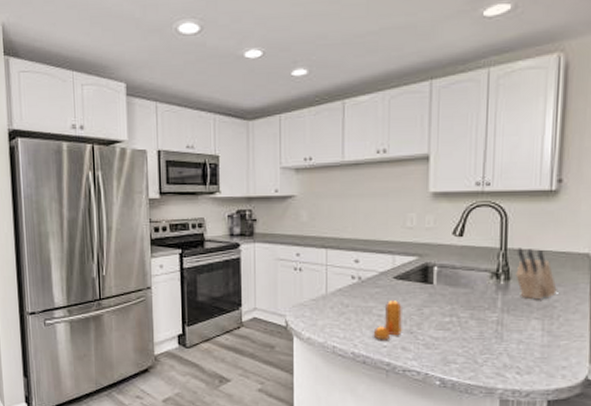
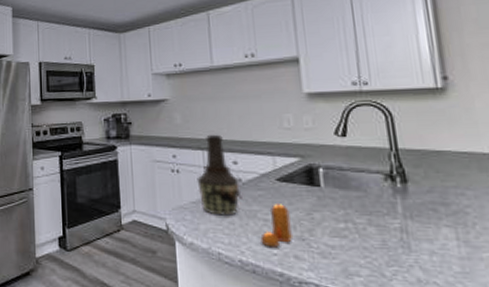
bottle: none [318,232,360,312] -> present [197,134,242,216]
knife block: present [516,248,557,300] -> none [409,148,466,205]

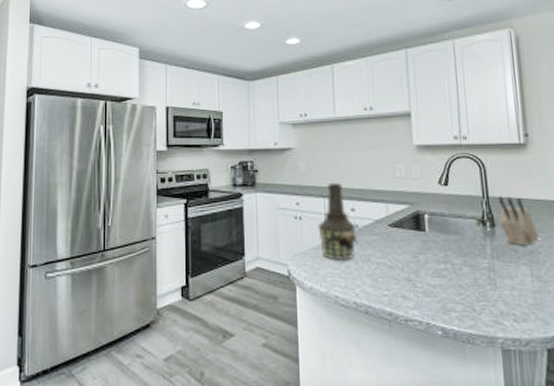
pepper shaker: present [260,204,292,248] -> none [373,248,400,289]
knife block: none [409,148,466,205] -> present [497,196,539,246]

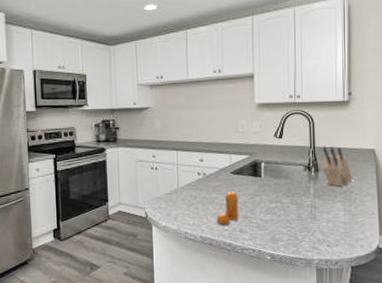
bottle: present [318,182,358,260] -> none [171,137,205,203]
pepper shaker: none [373,248,400,289] -> present [217,191,239,225]

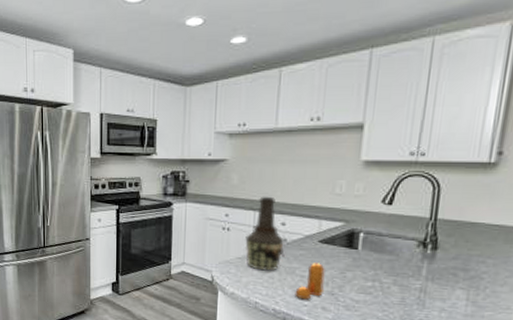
bottle: none [171,137,205,203] -> present [245,196,285,271]
knife block: present [322,146,353,187] -> none [443,218,487,271]

